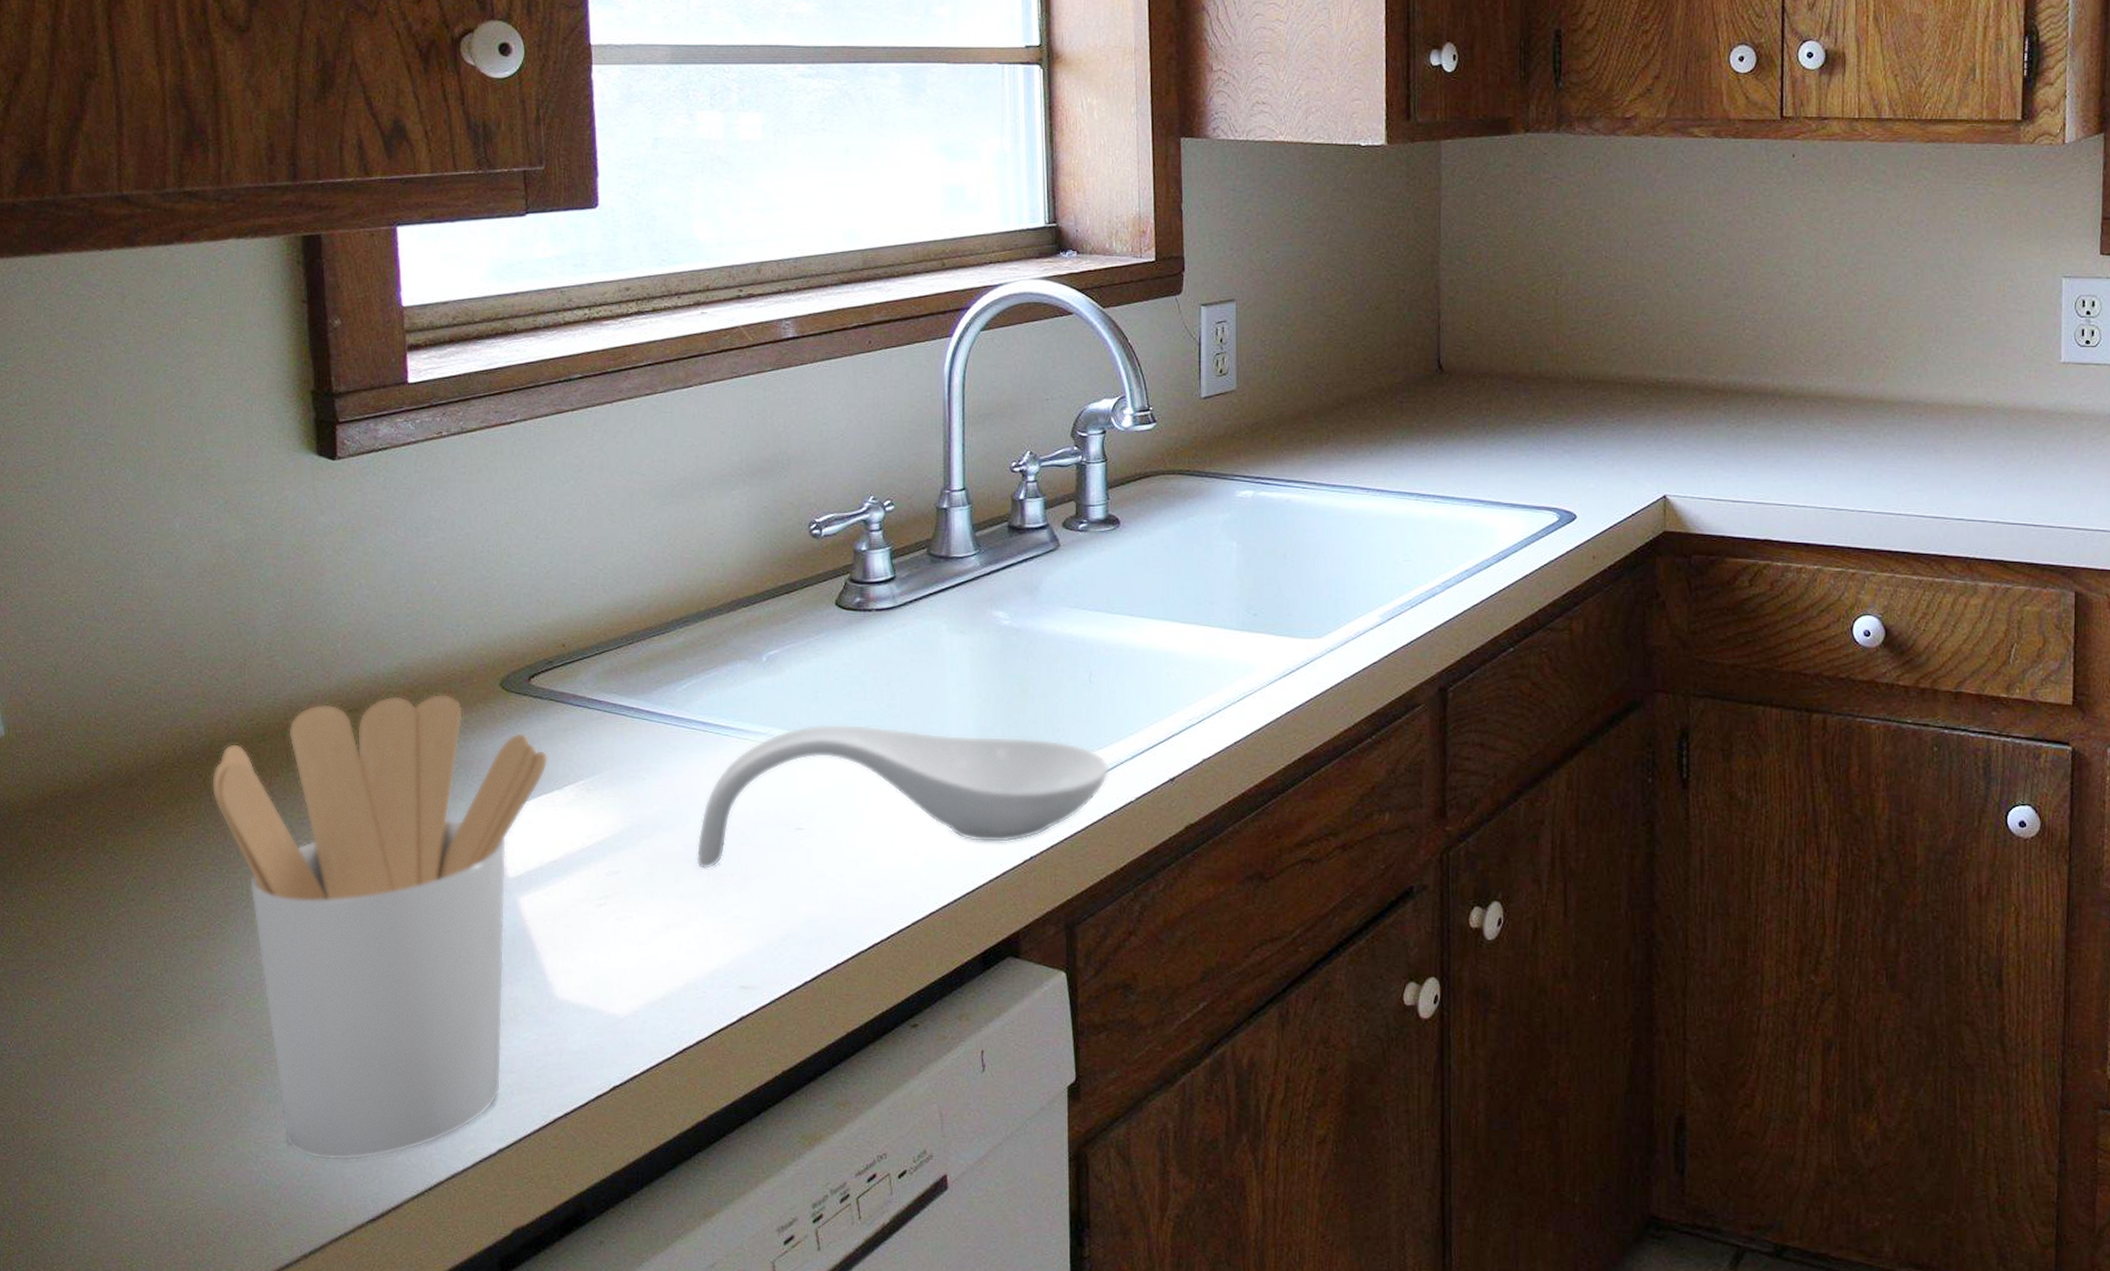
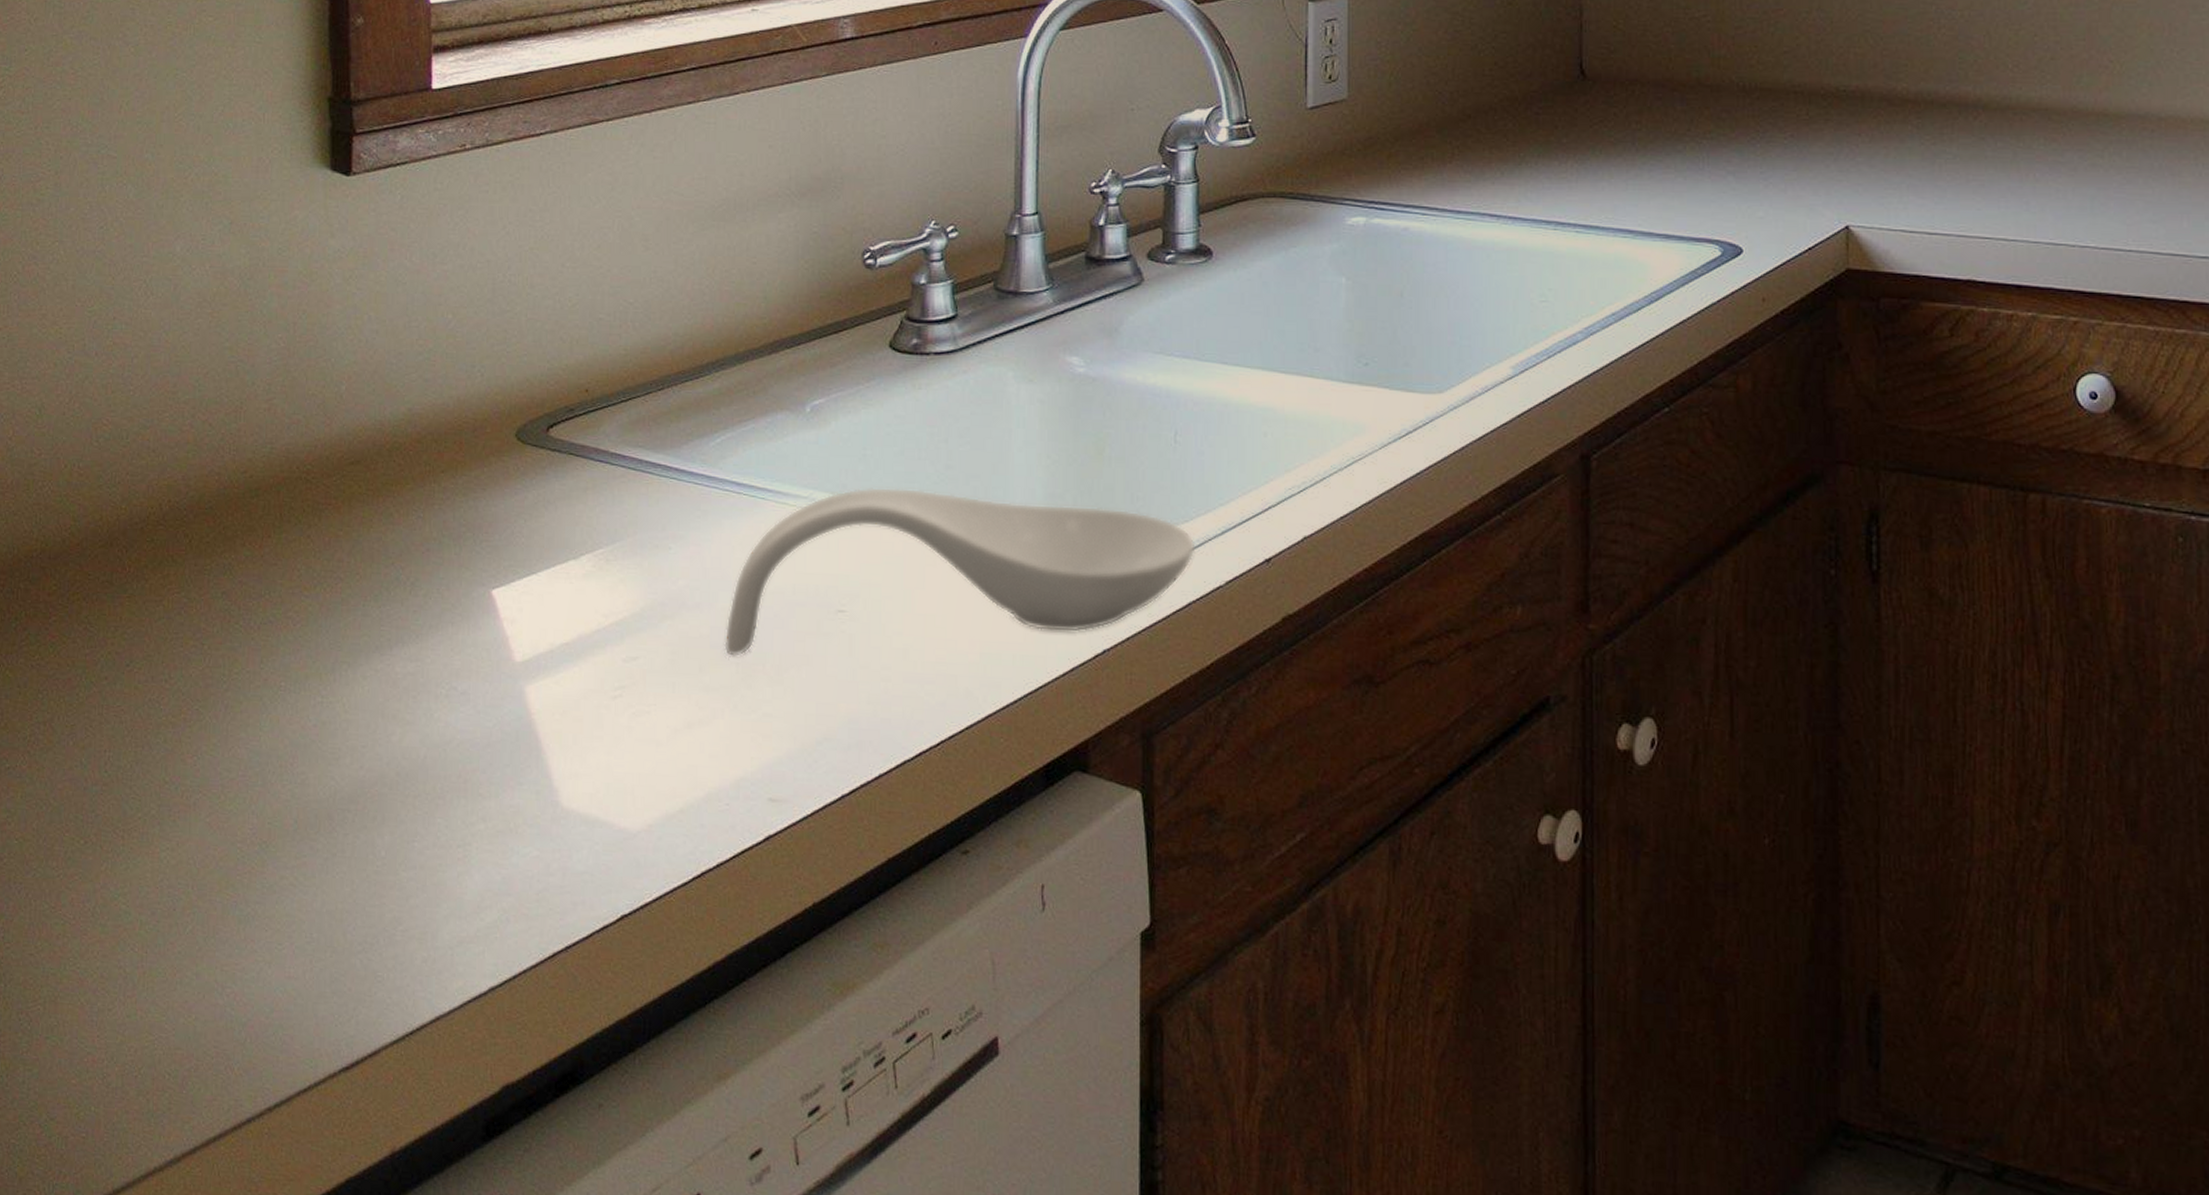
utensil holder: present [211,693,549,1161] -> none [197,444,565,995]

